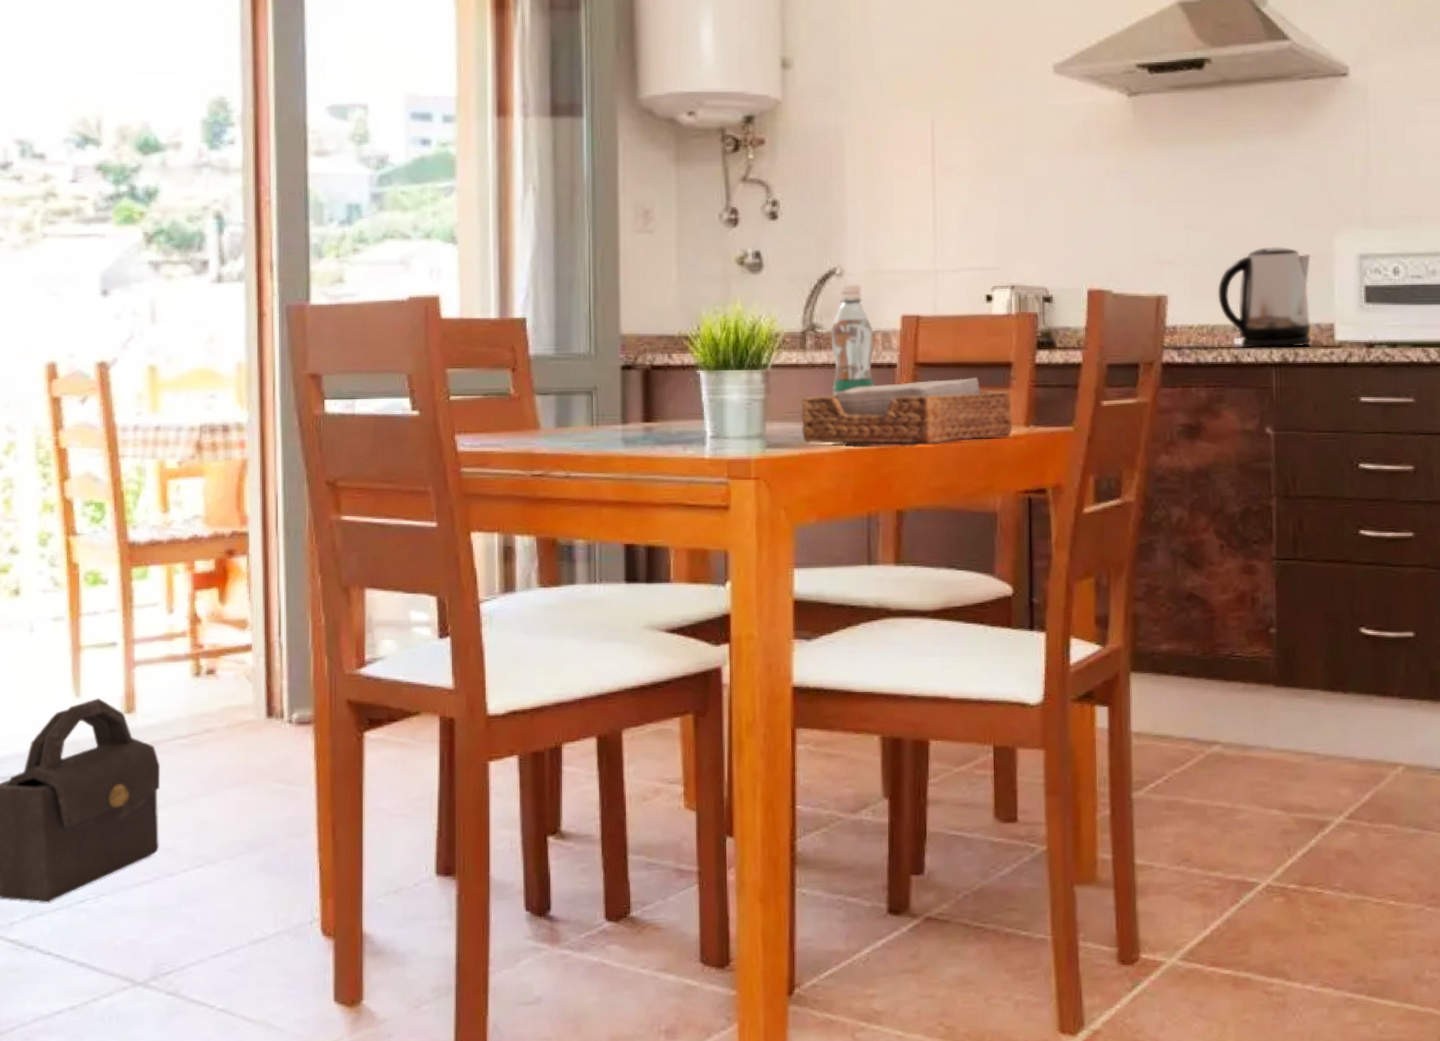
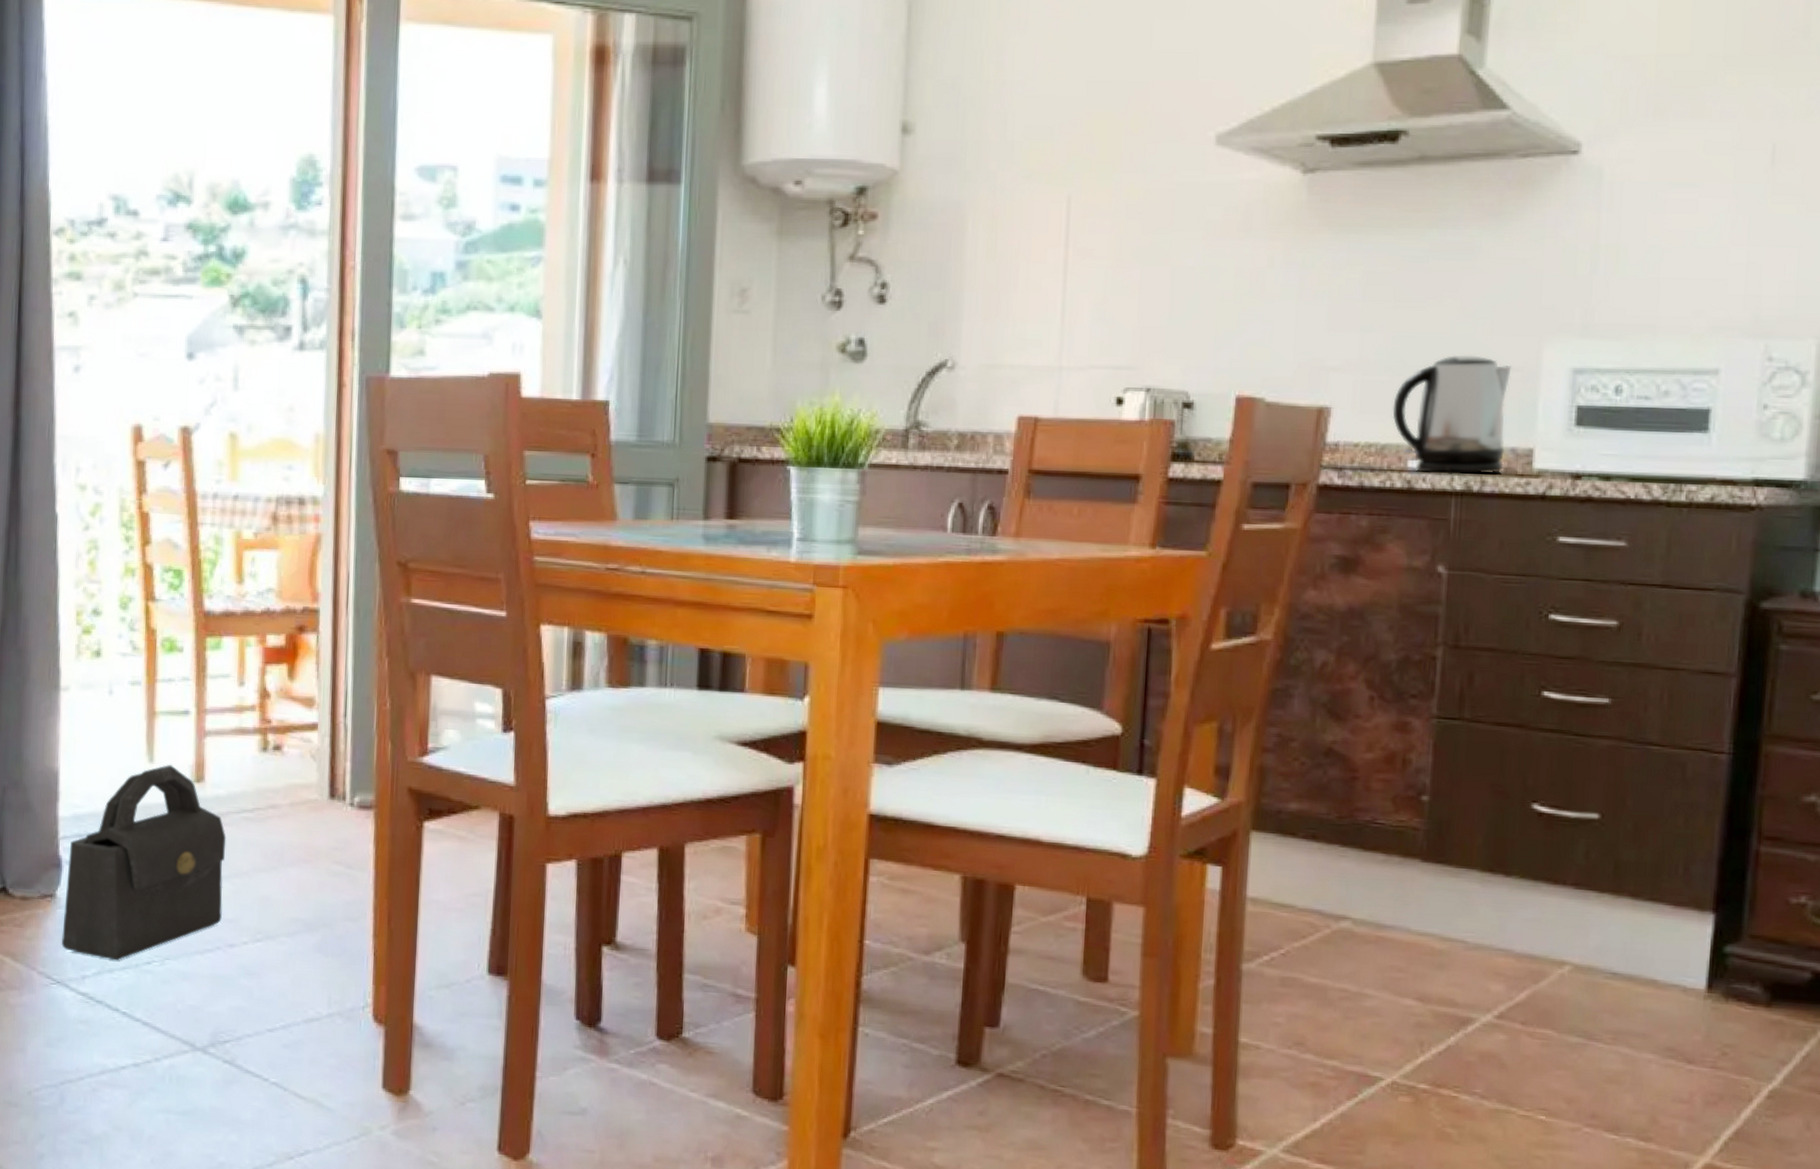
napkin holder: present [801,377,1013,446] -> none [897,489,1137,563]
bottle: present [831,284,875,396] -> none [934,379,984,502]

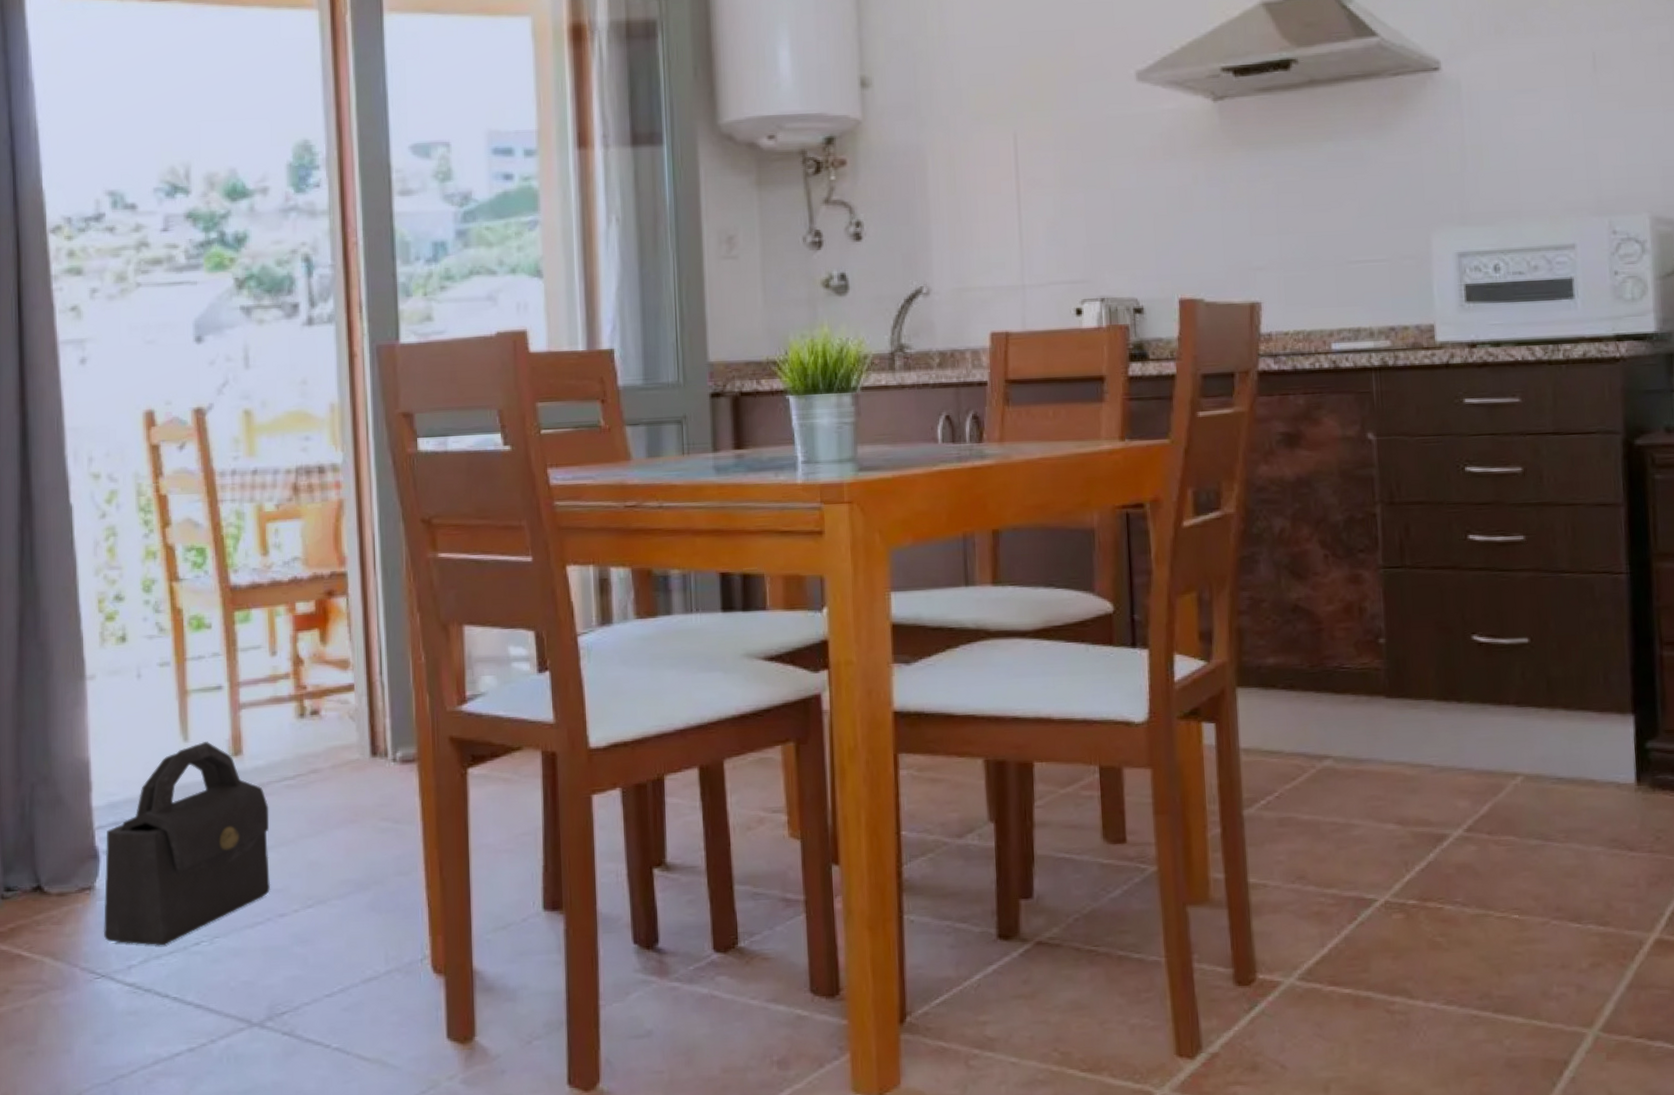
kettle: present [1392,355,1512,476] -> none [1312,247,1412,354]

